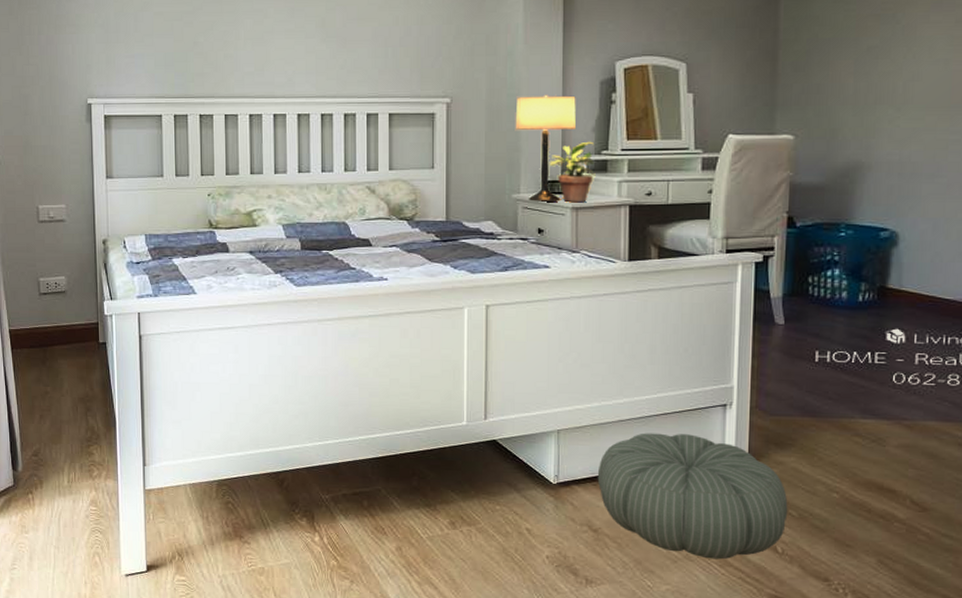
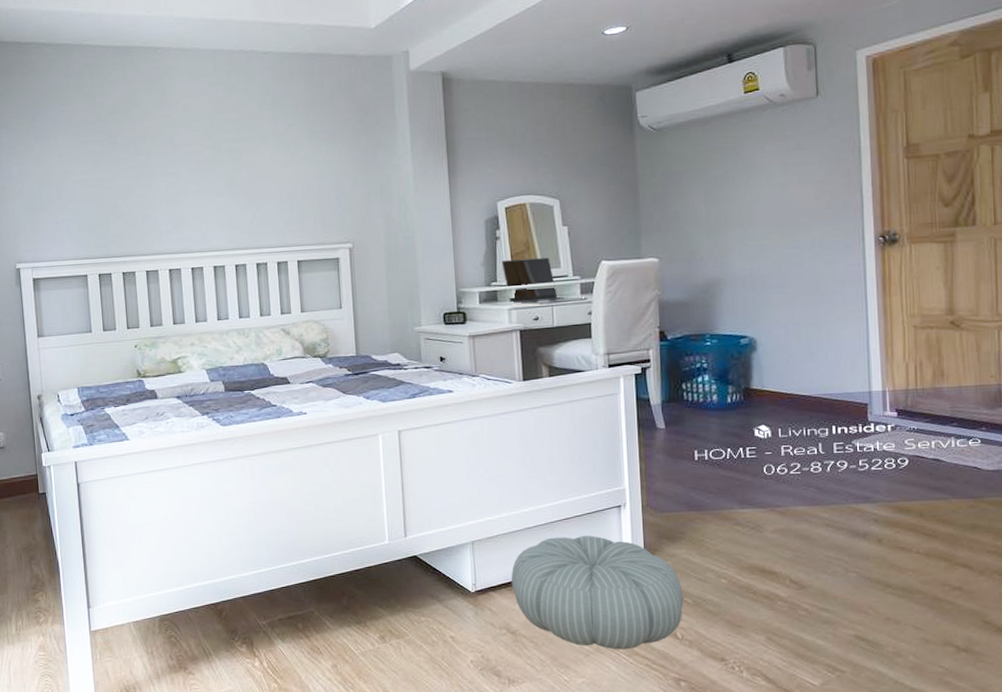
table lamp: present [515,94,577,202] -> none [412,234,468,333]
potted plant: present [549,141,596,202] -> none [445,275,488,331]
laptop: none [615,127,709,179] -> present [501,257,588,305]

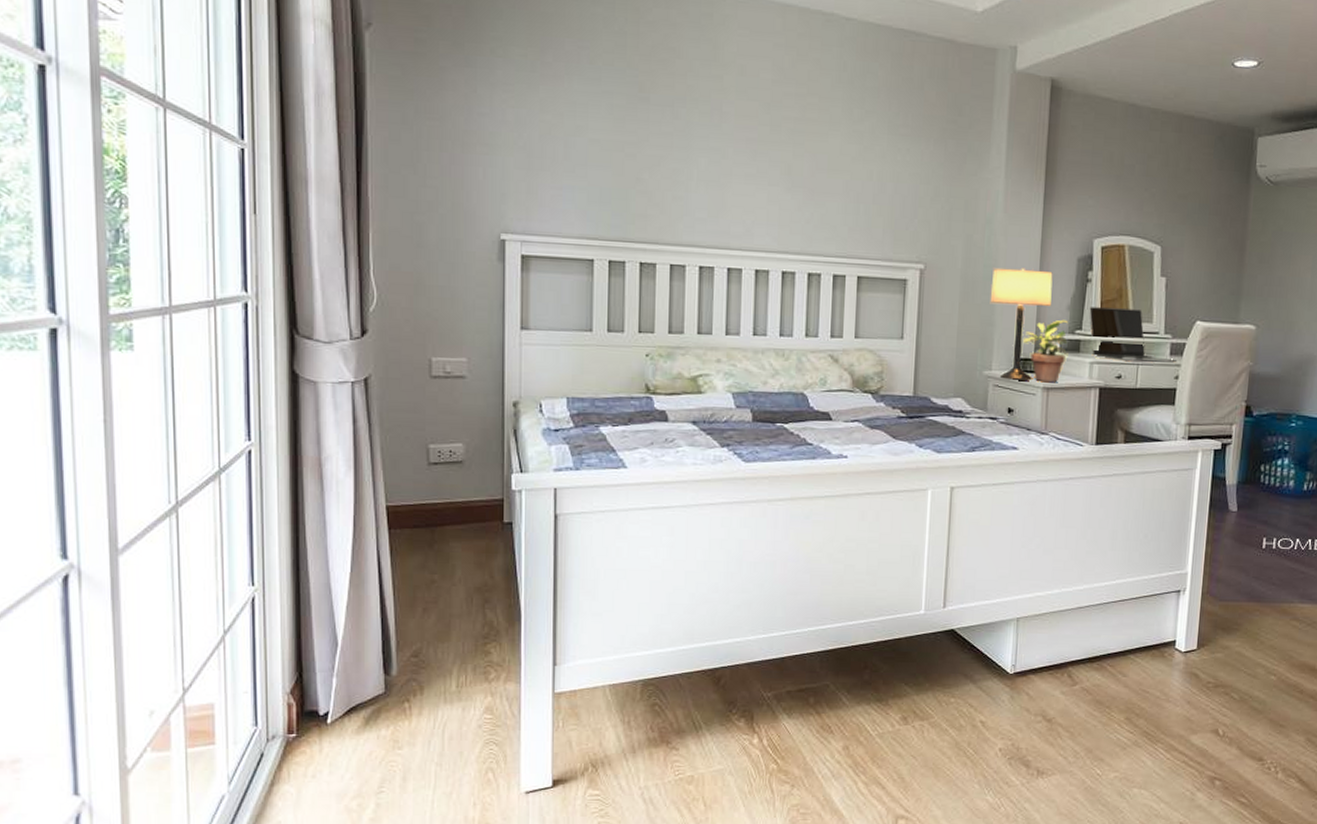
table lamp: none [412,234,468,333] -> present [990,268,1053,381]
potted plant: none [445,275,488,331] -> present [1022,319,1069,382]
pouf: present [511,535,684,650] -> none [1054,619,1231,744]

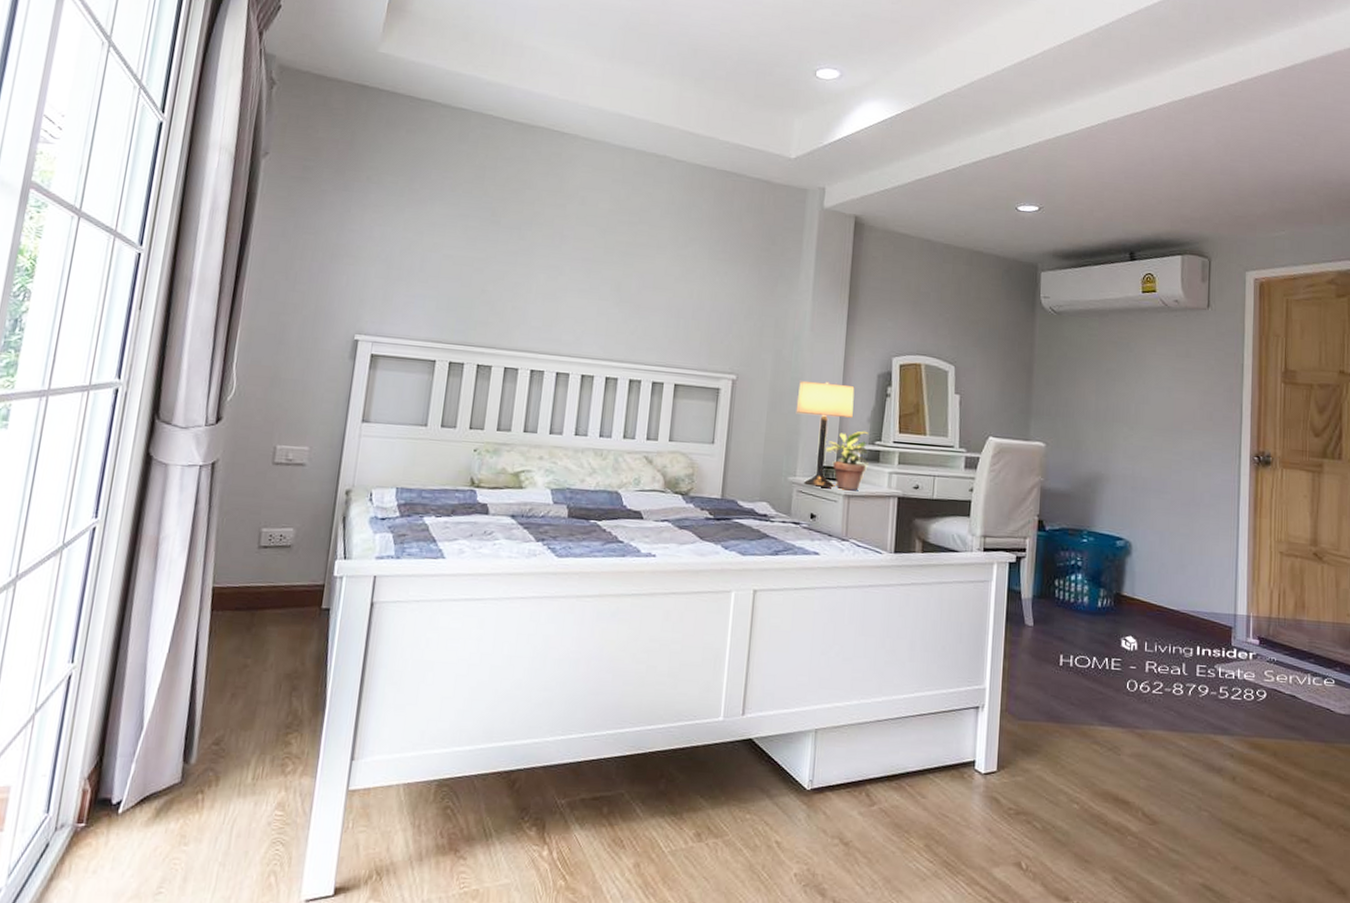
laptop: present [1089,307,1177,363] -> none [888,420,971,476]

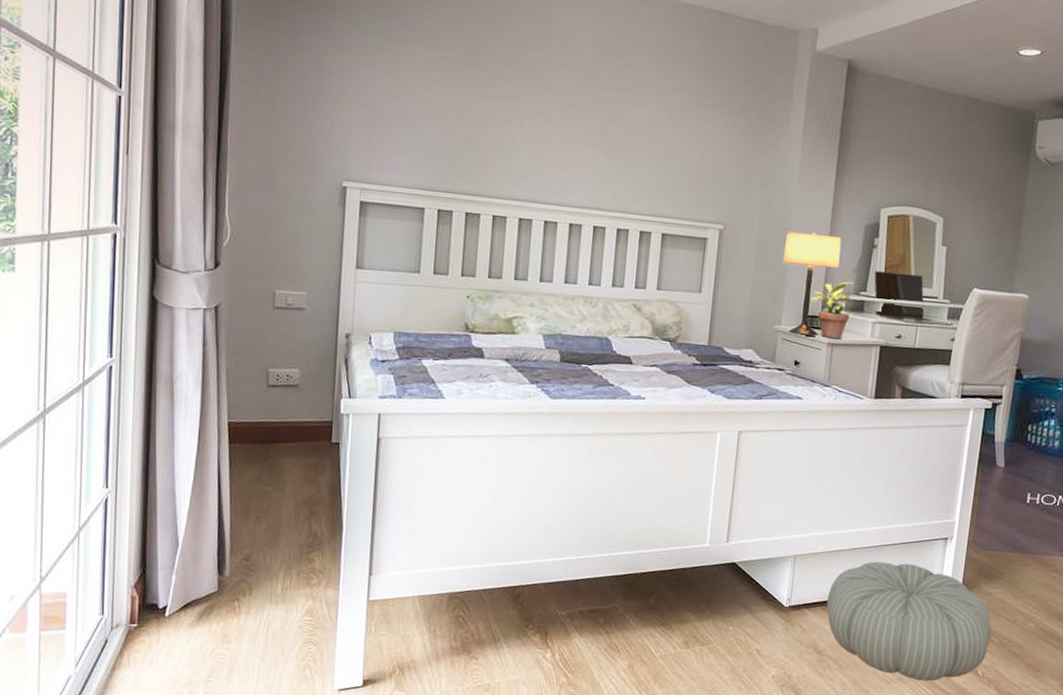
pouf: none [851,735,1033,877] -> present [826,561,992,682]
laptop: none [888,420,971,476] -> present [874,271,953,326]

